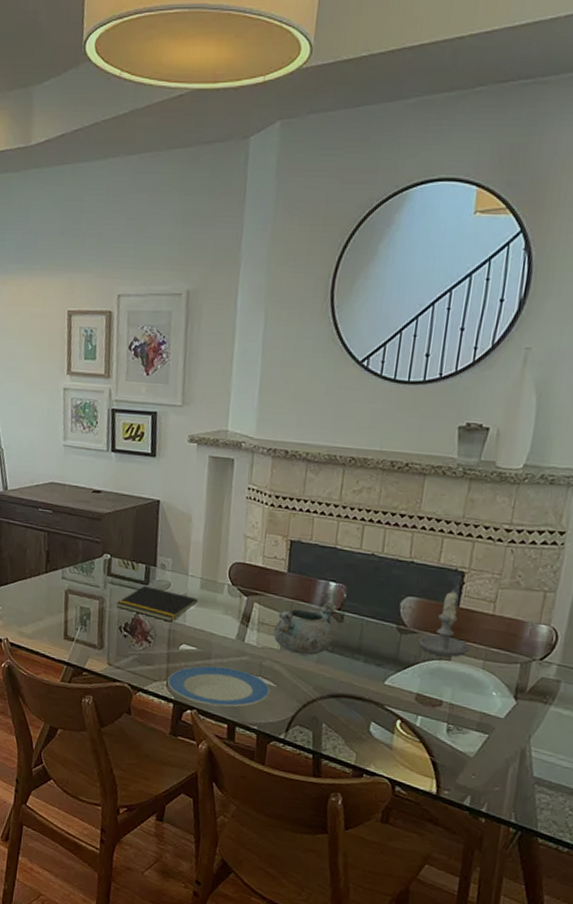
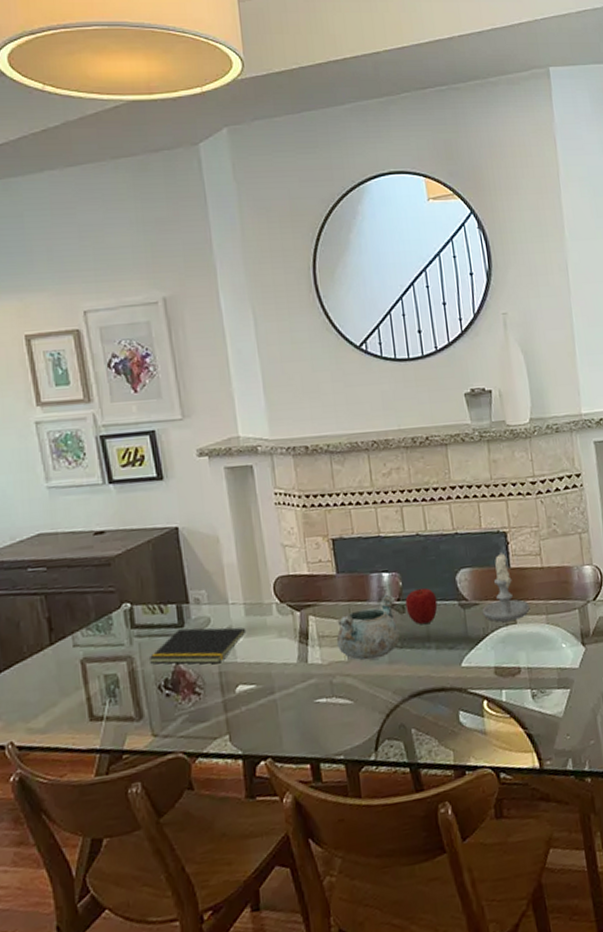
plate: present [167,665,270,707] -> none [229,696,348,749]
apple: none [344,604,377,637] -> present [405,588,438,624]

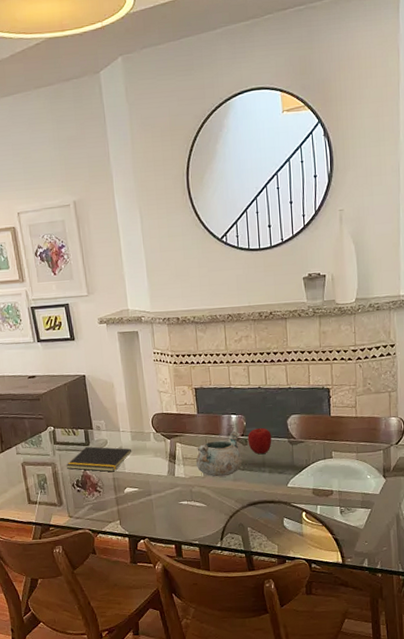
candle: present [482,551,530,622] -> none [306,403,344,457]

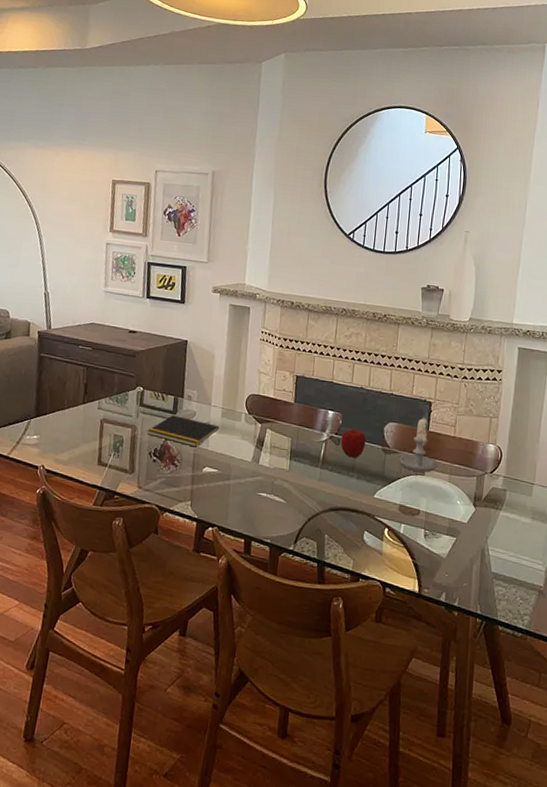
decorative bowl: present [195,431,242,477] -> none [283,428,335,475]
candle: none [306,403,344,457] -> present [399,416,438,473]

